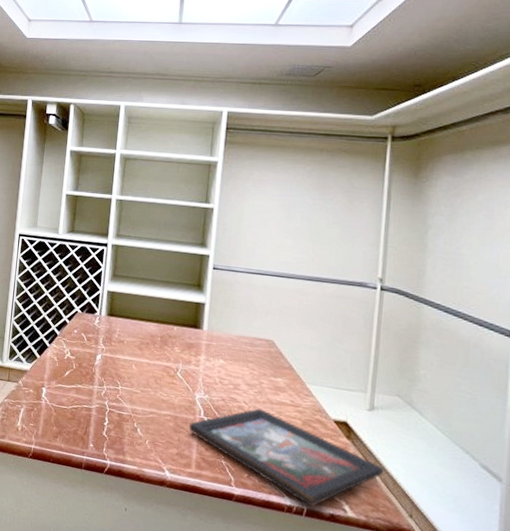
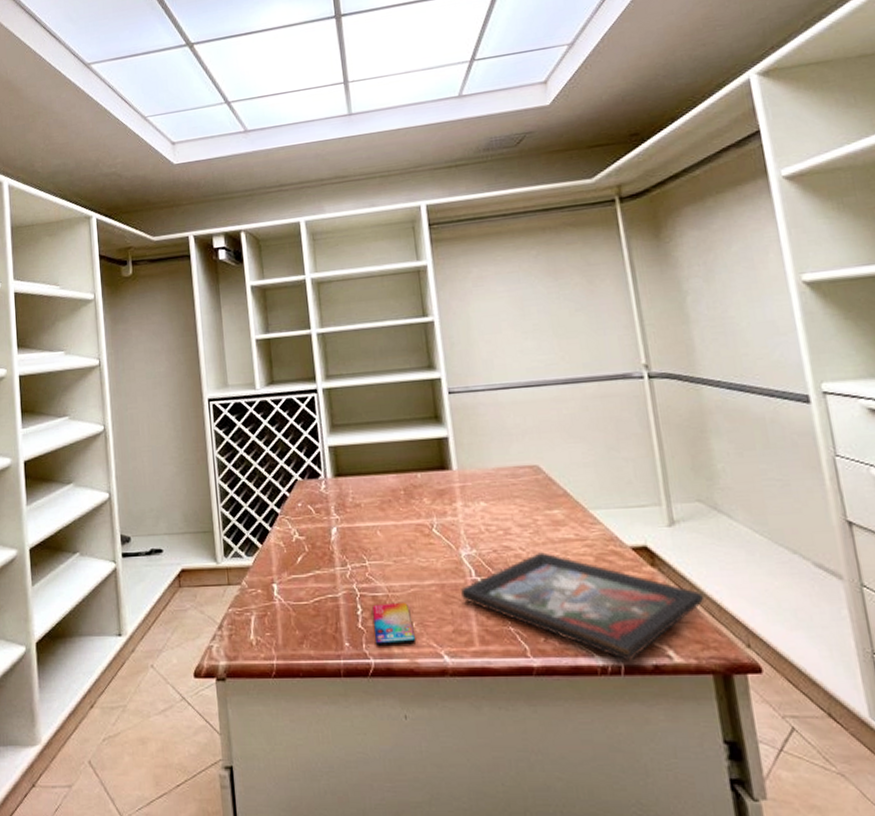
smartphone: none [113,420,147,456] -> present [372,602,416,646]

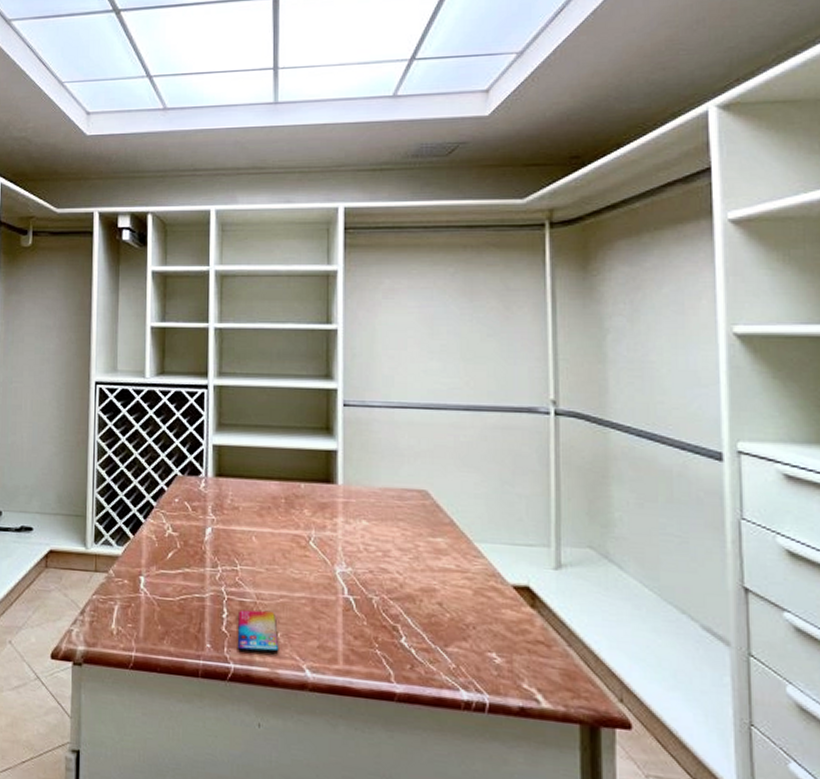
decorative tray: present [461,552,705,661] -> none [331,579,582,700]

